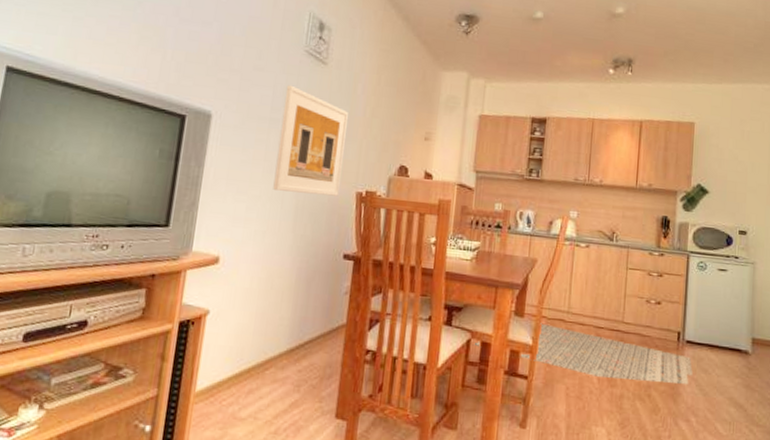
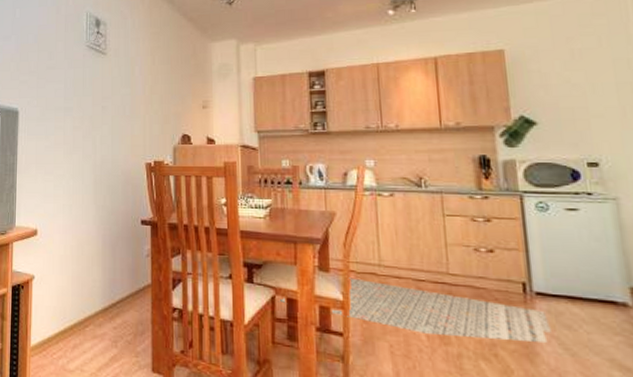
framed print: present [273,85,348,197] -> none [74,77,130,169]

